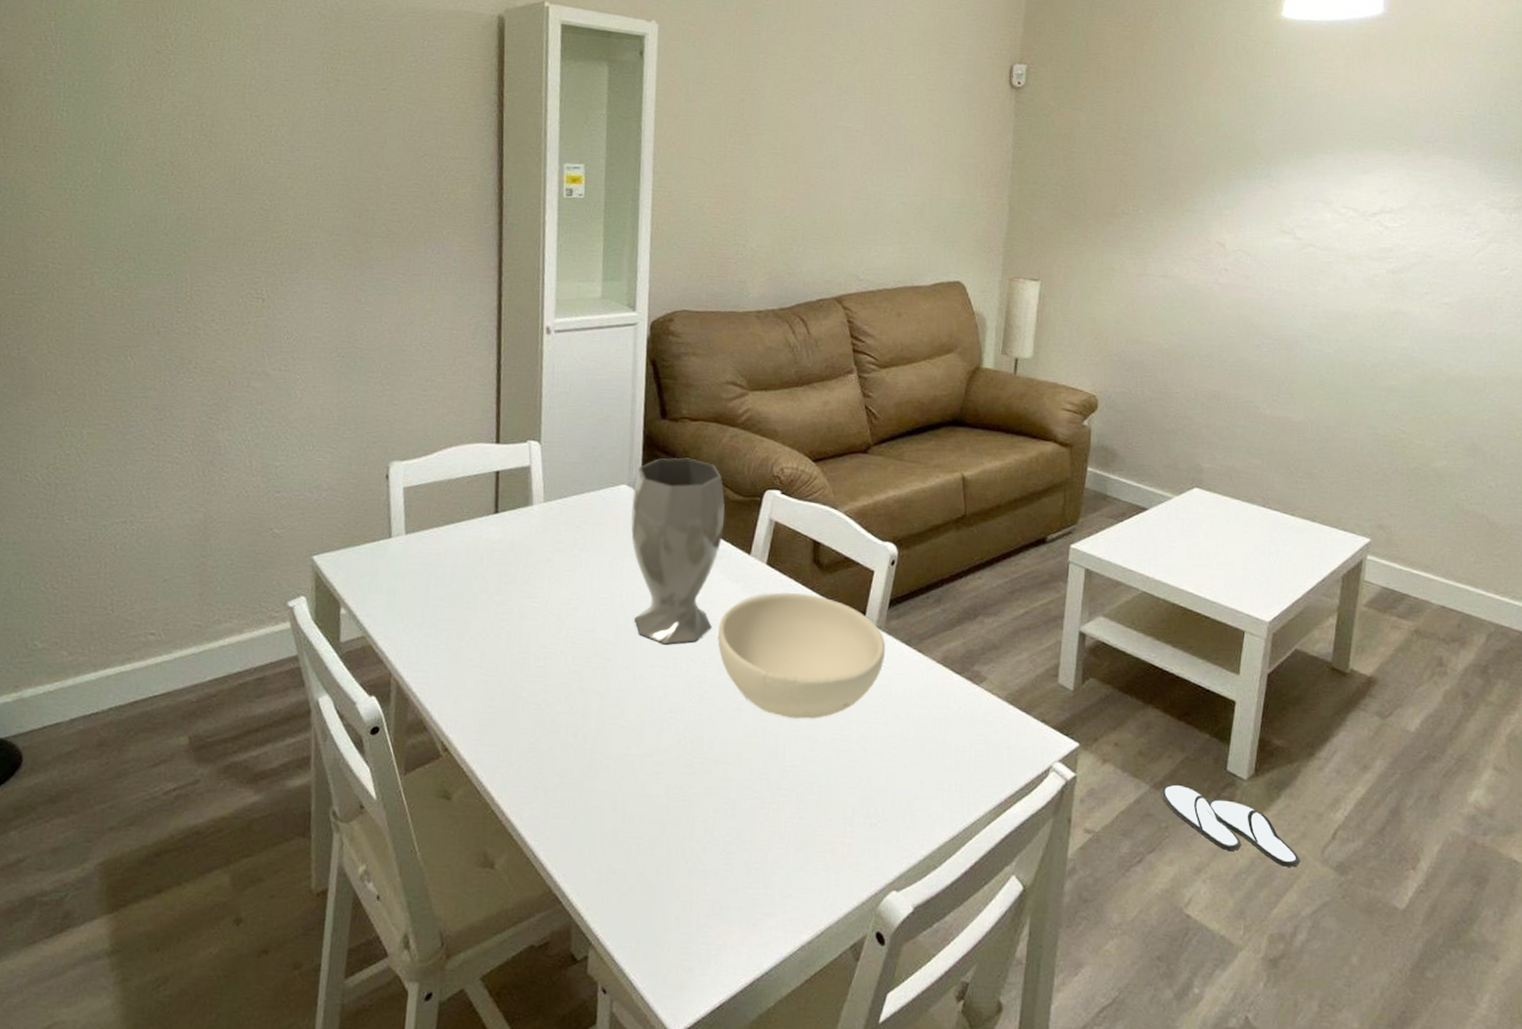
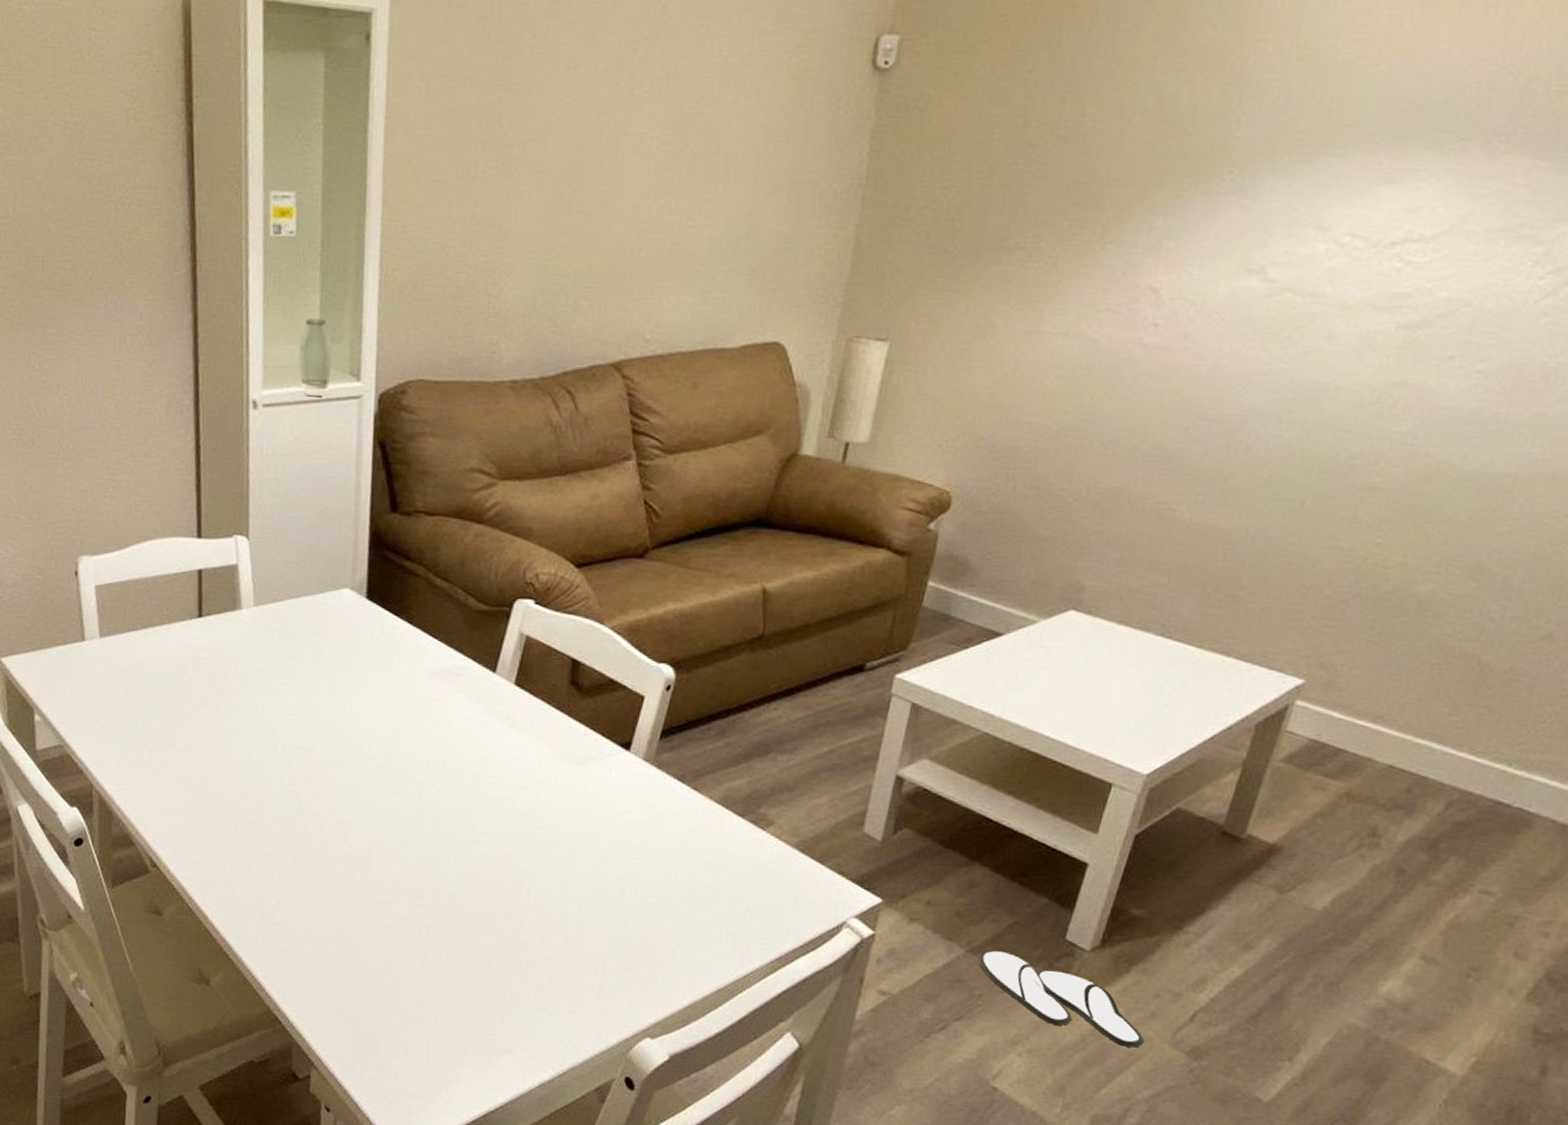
vase: none [585,262,613,325] -> present [298,319,333,397]
vase: present [630,457,725,645] -> none [354,559,466,768]
bowl: present [718,592,886,719] -> none [455,716,654,857]

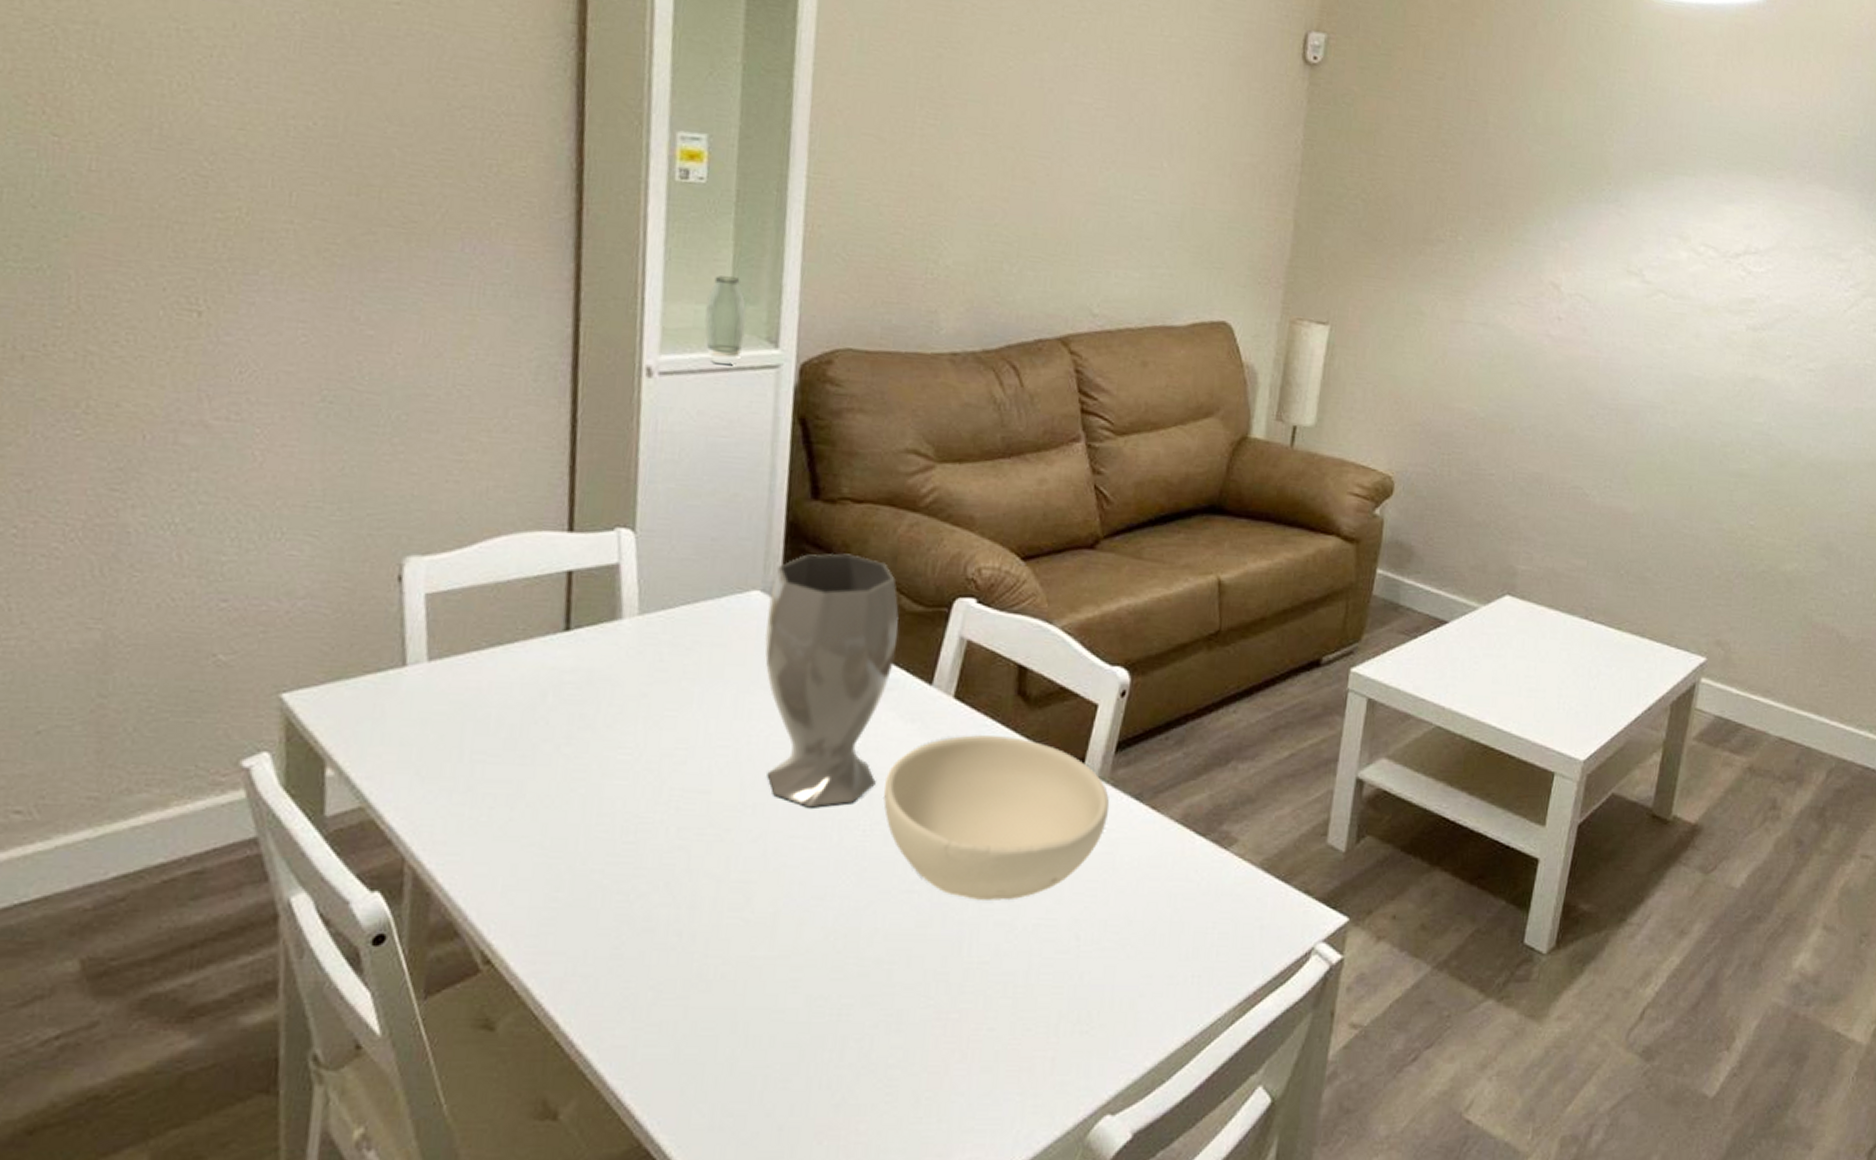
vase: none [354,559,466,768] -> present [764,553,899,808]
bowl: none [455,716,654,857] -> present [883,735,1110,902]
slippers: present [978,949,1144,1048] -> none [1444,963,1602,1055]

